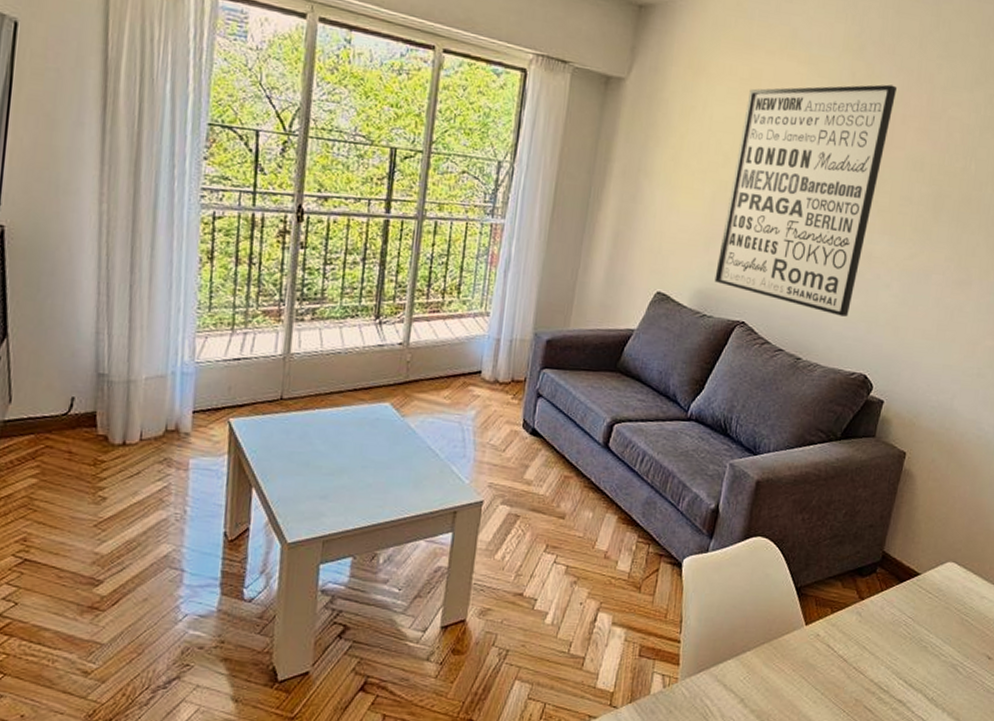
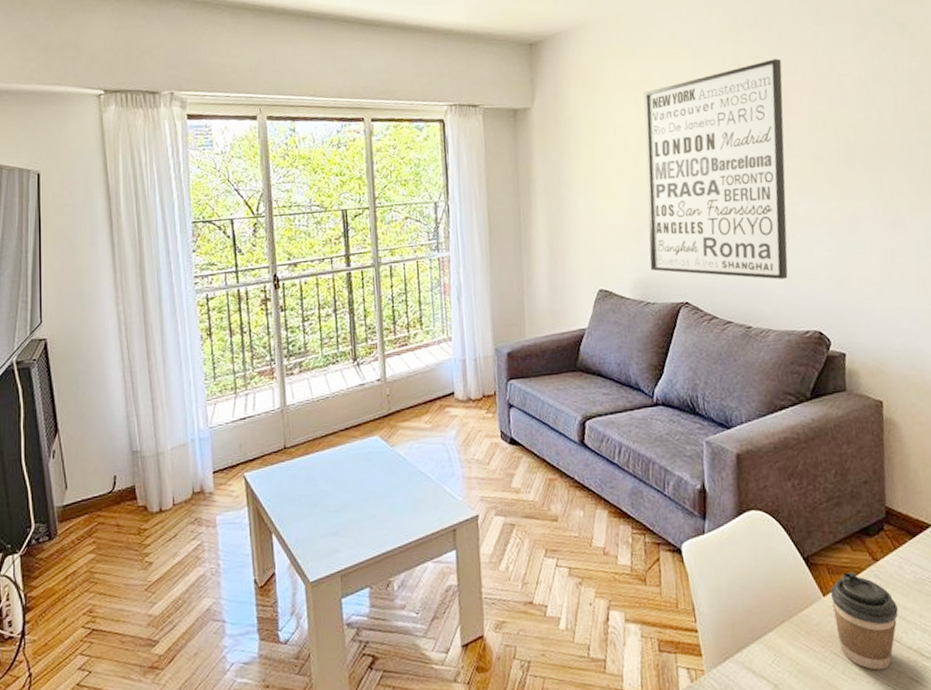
coffee cup: none [809,606,870,697] -> present [830,571,898,671]

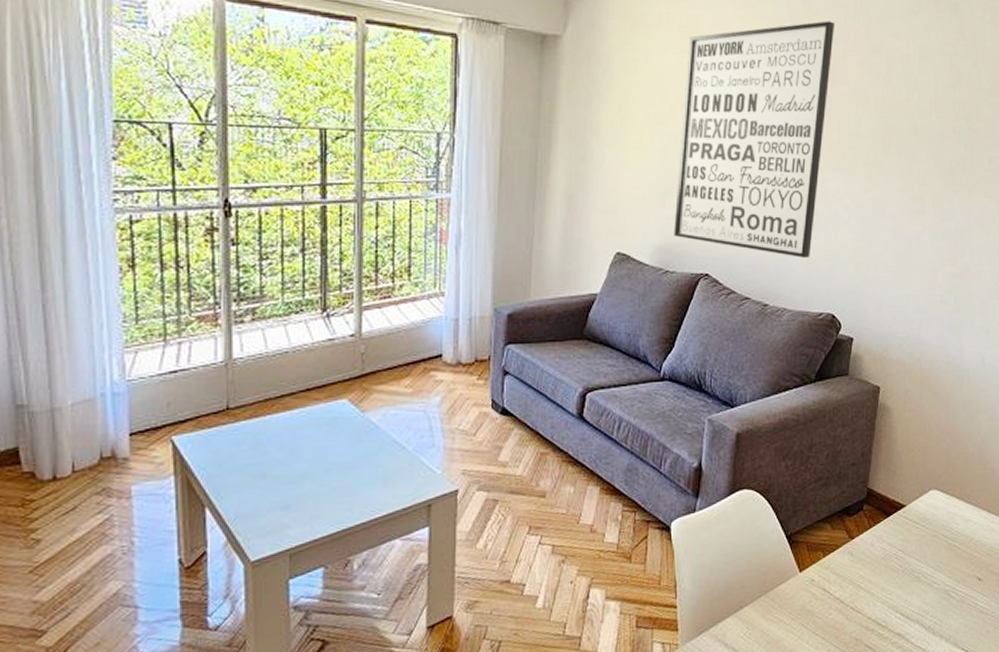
coffee cup: present [830,571,898,671] -> none [806,549,864,640]

